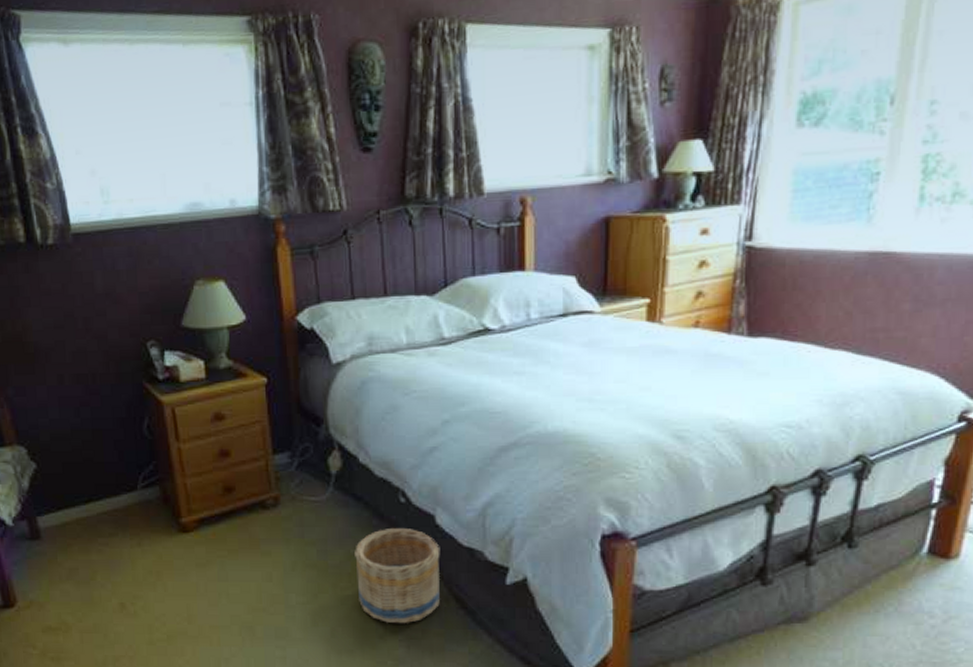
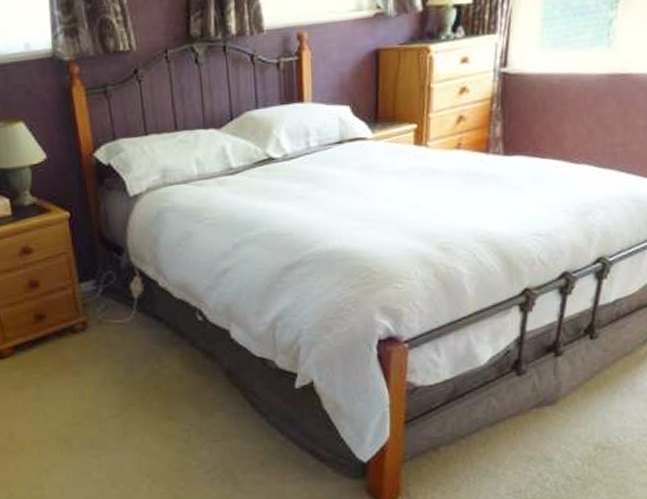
basket: present [355,527,440,624] -> none [158,343,237,429]

